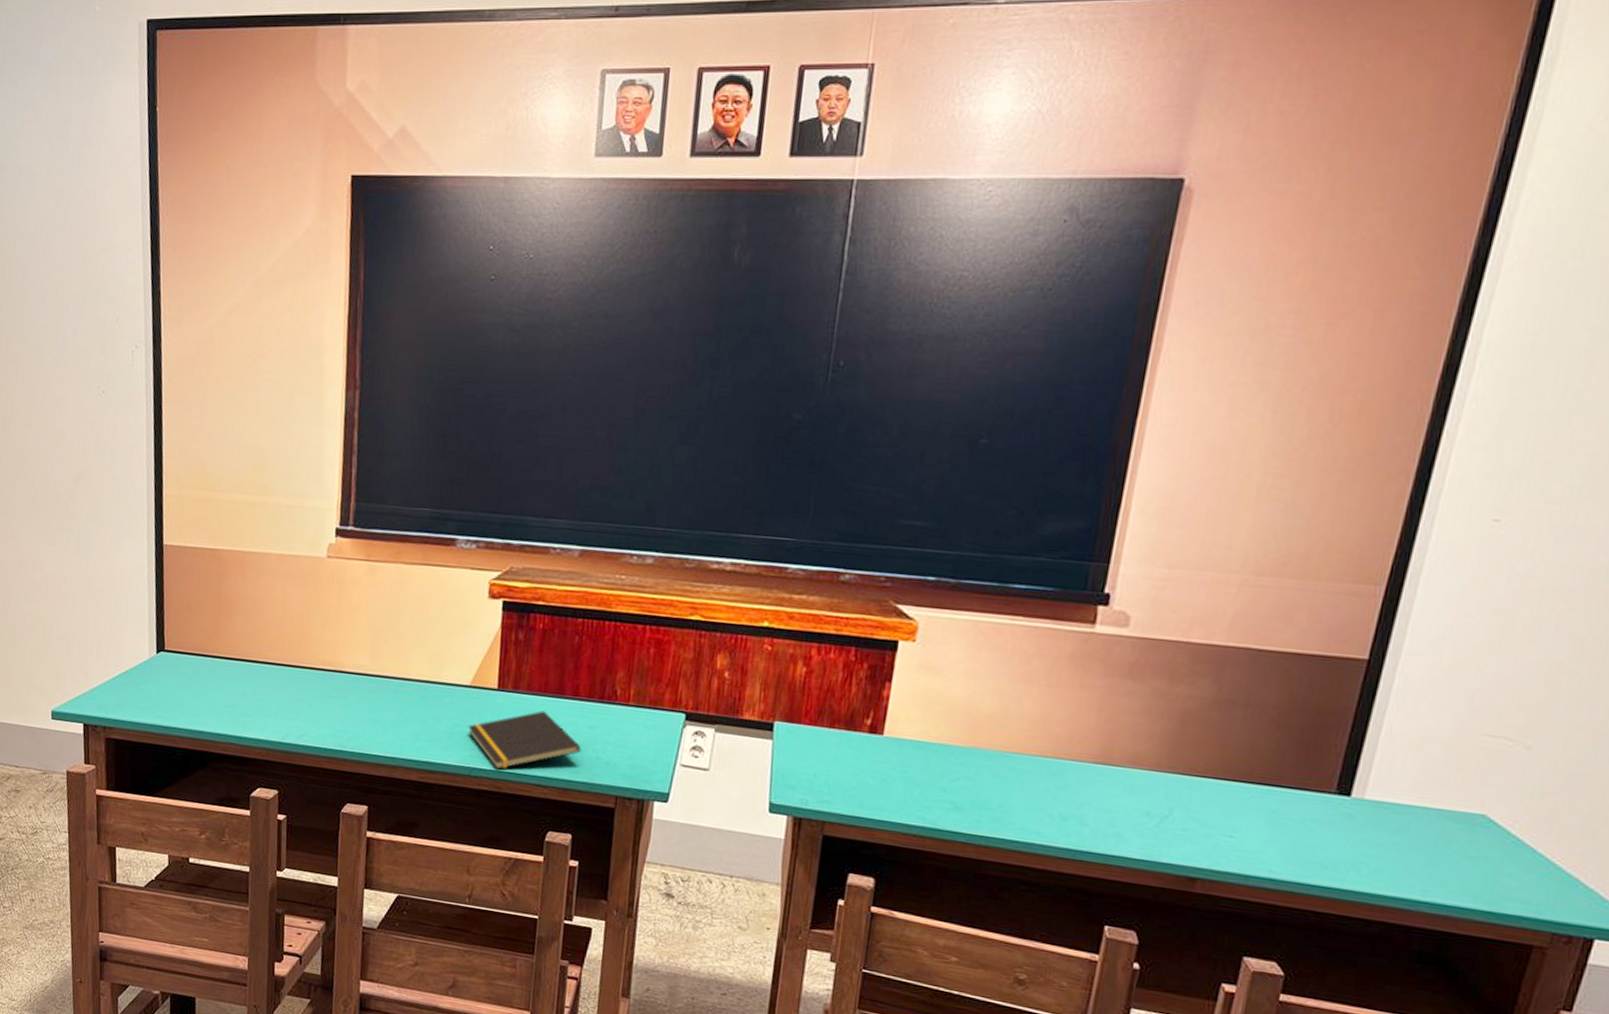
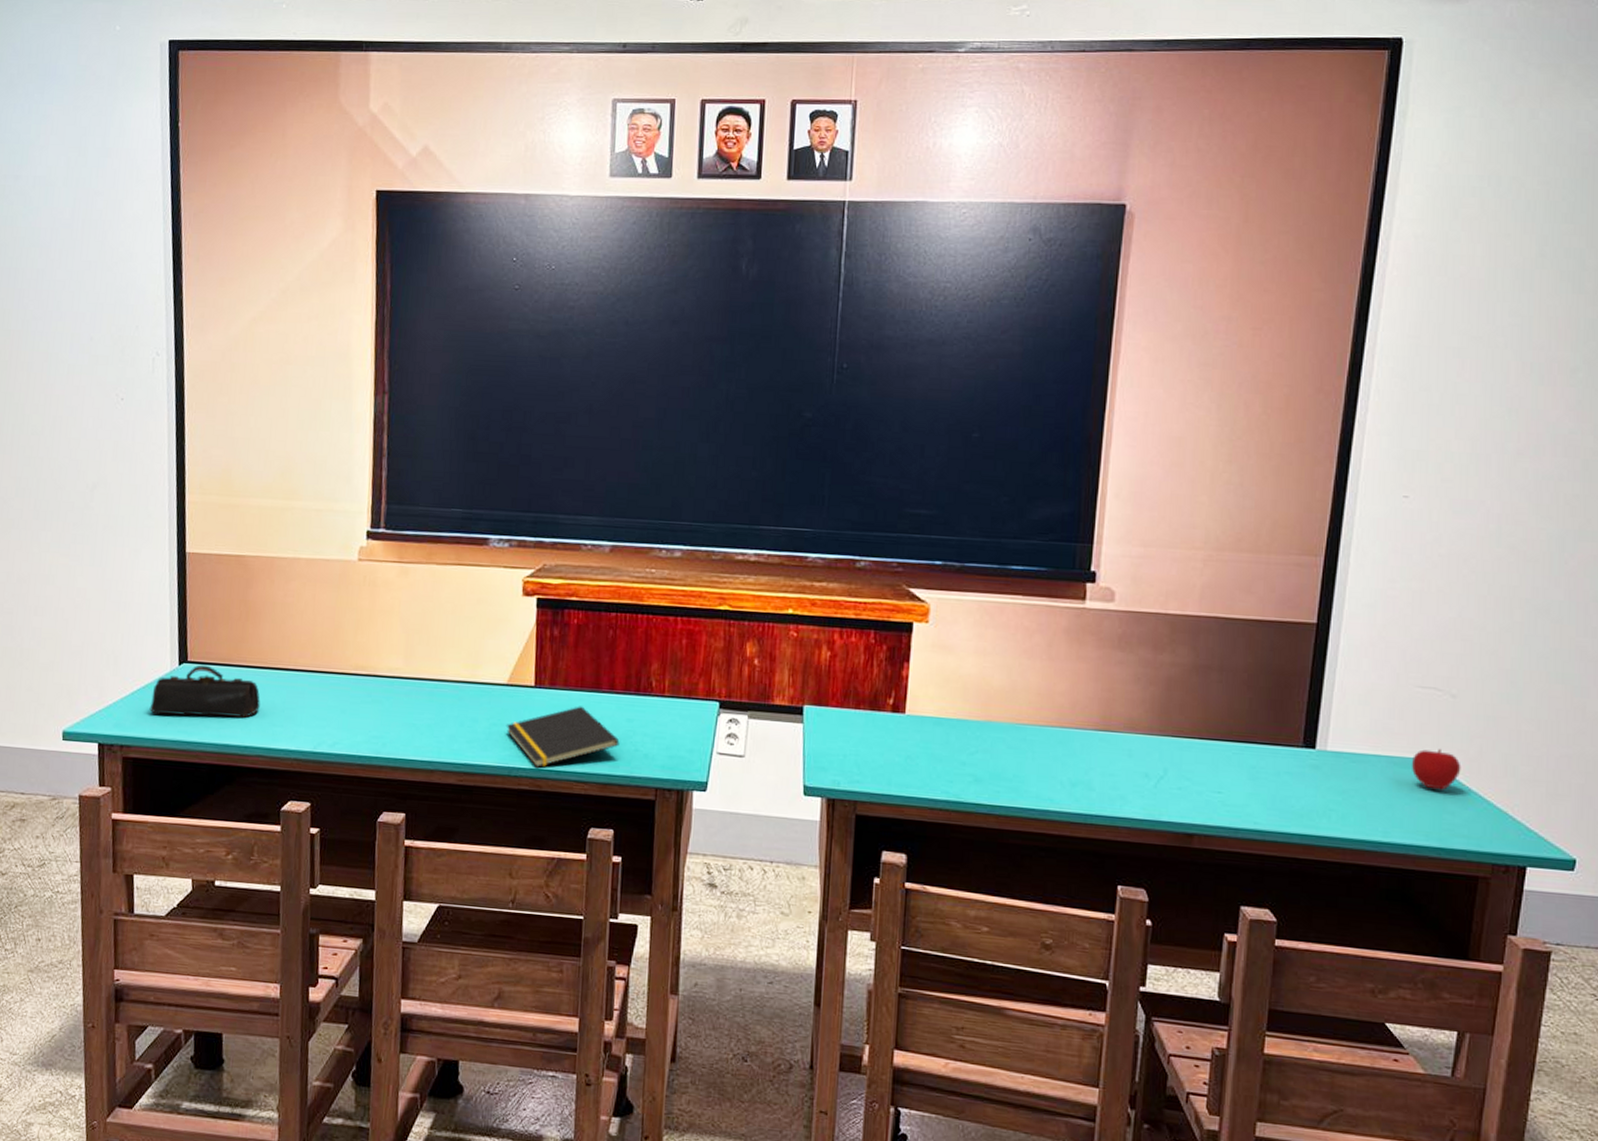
pencil case: none [129,653,232,707] -> present [149,664,261,718]
apple: none [1465,804,1528,850] -> present [1412,749,1461,790]

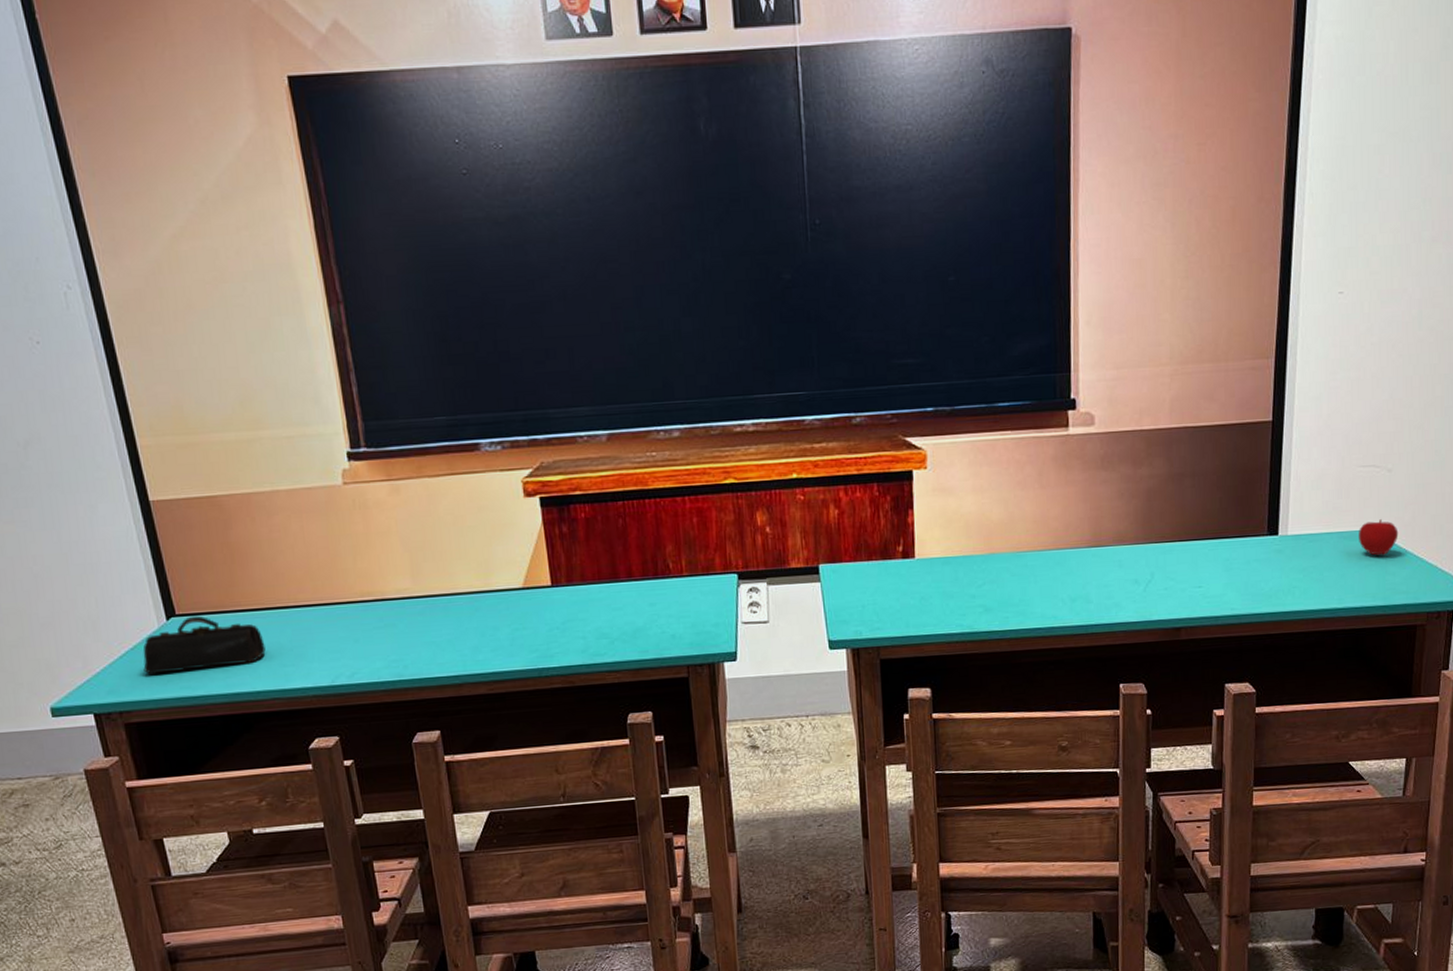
notepad: present [505,706,620,768] -> none [528,598,646,664]

